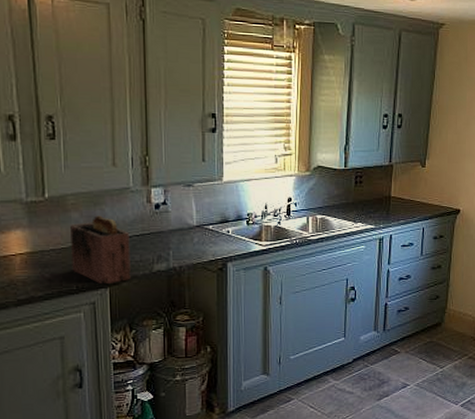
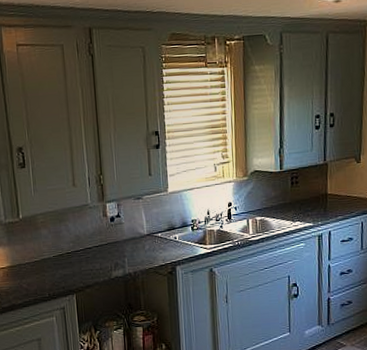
toaster: present [70,215,131,285] -> none [41,231,93,292]

